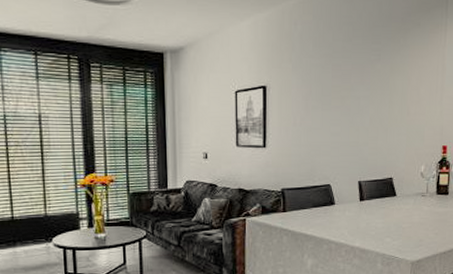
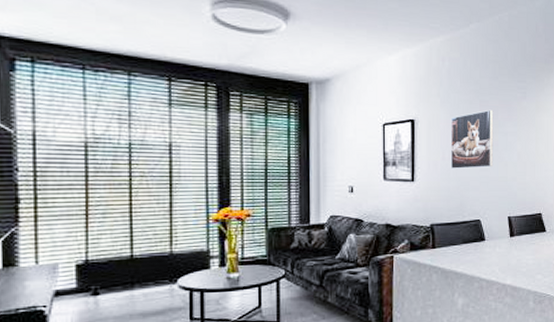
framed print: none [301,73,346,134] -> present [450,109,494,169]

